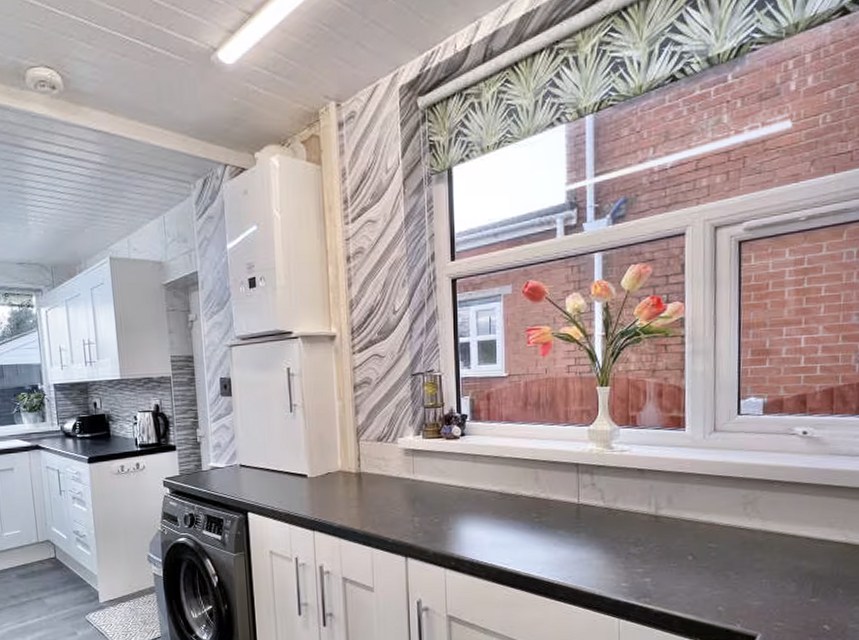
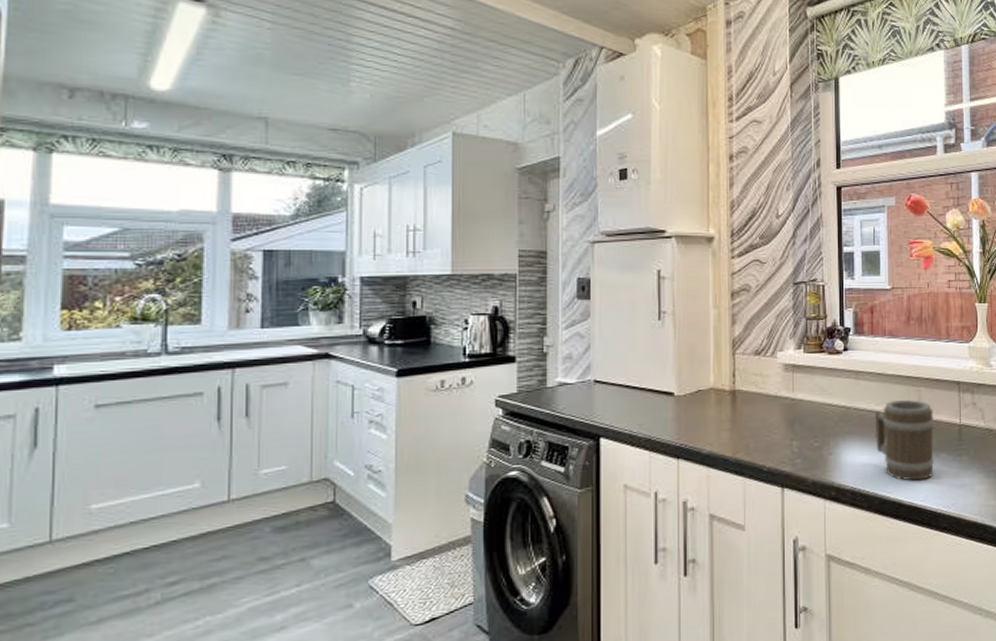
barrel: none [492,480,552,555] -> present [874,399,935,481]

